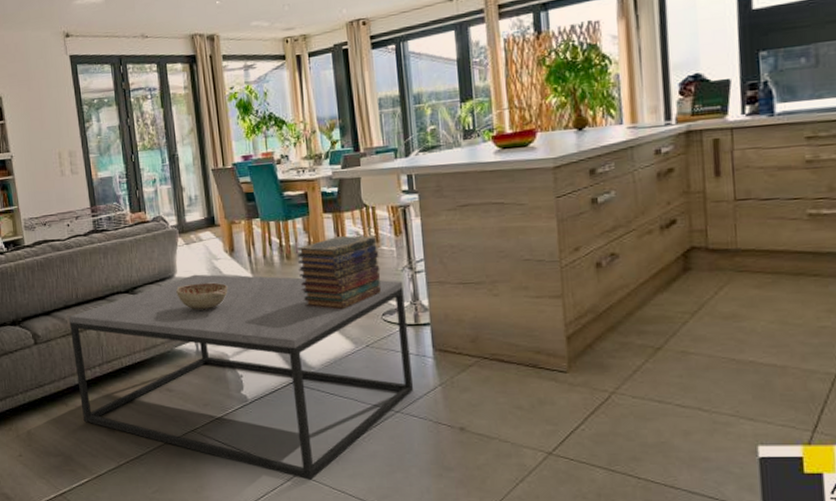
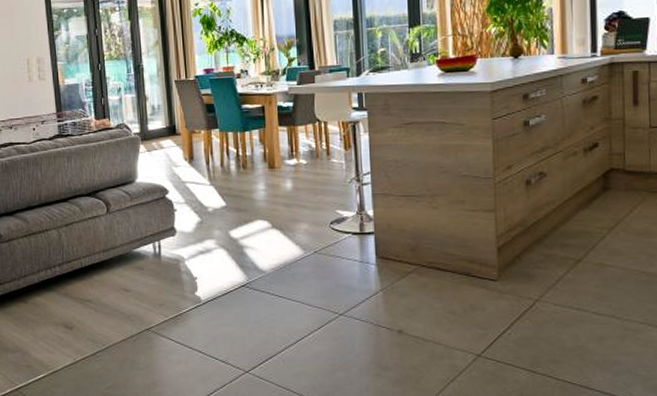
coffee table: present [68,274,414,480] -> none [30,180,357,378]
decorative bowl: present [176,282,228,311] -> none [137,188,186,215]
book stack: present [297,235,381,310] -> none [253,147,330,218]

